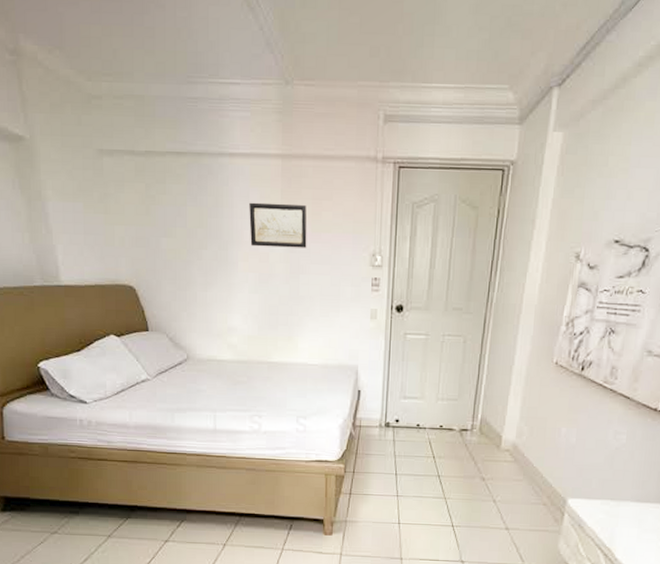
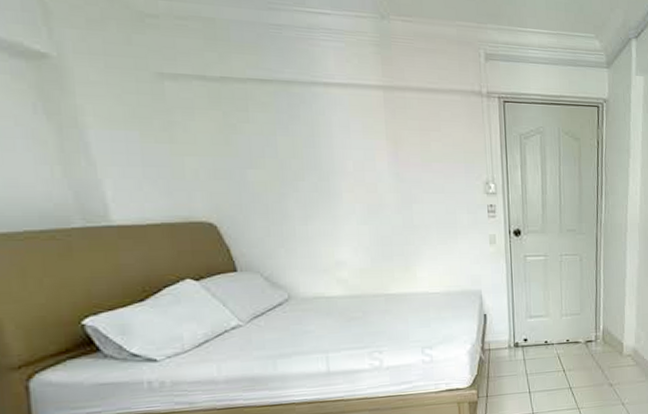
wall art: present [249,202,307,248] -> none [350,132,418,178]

